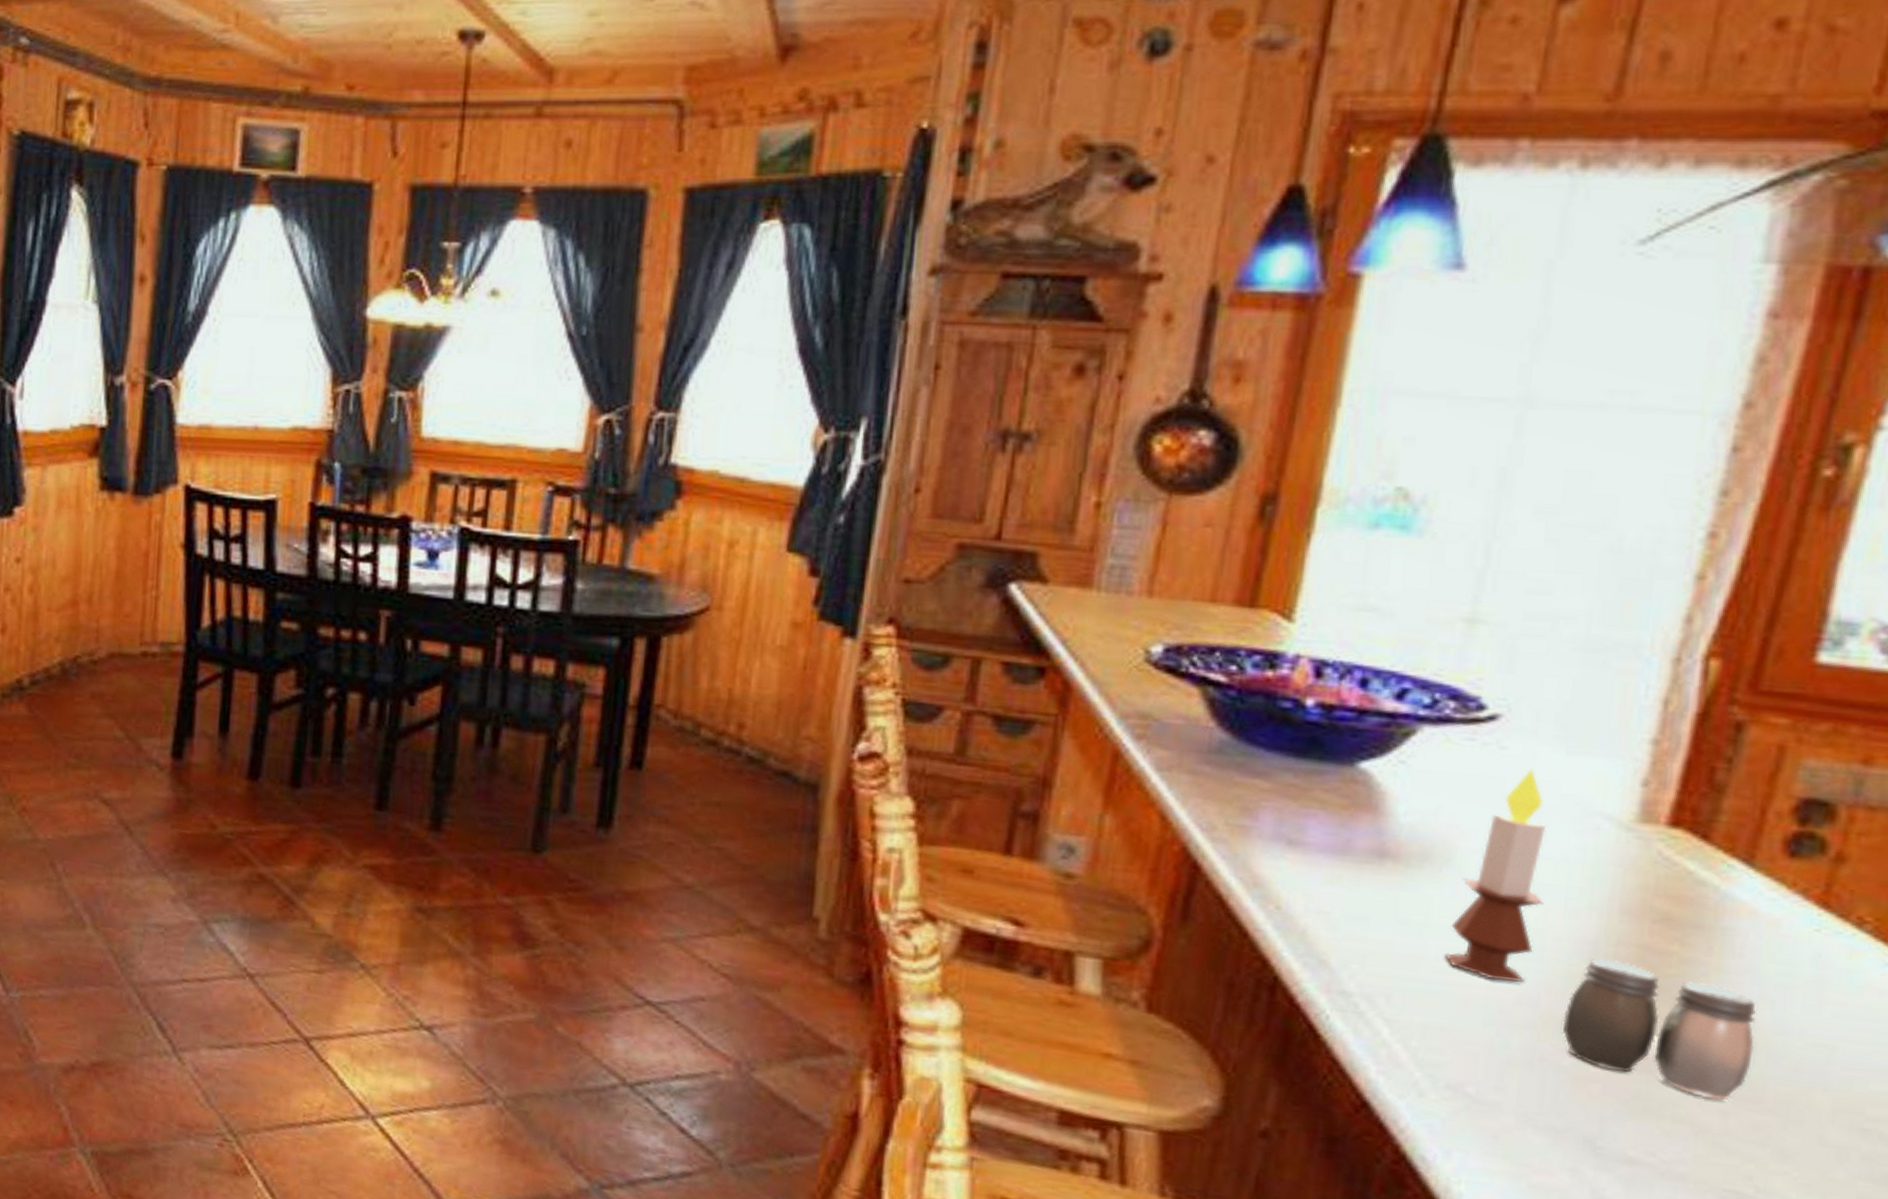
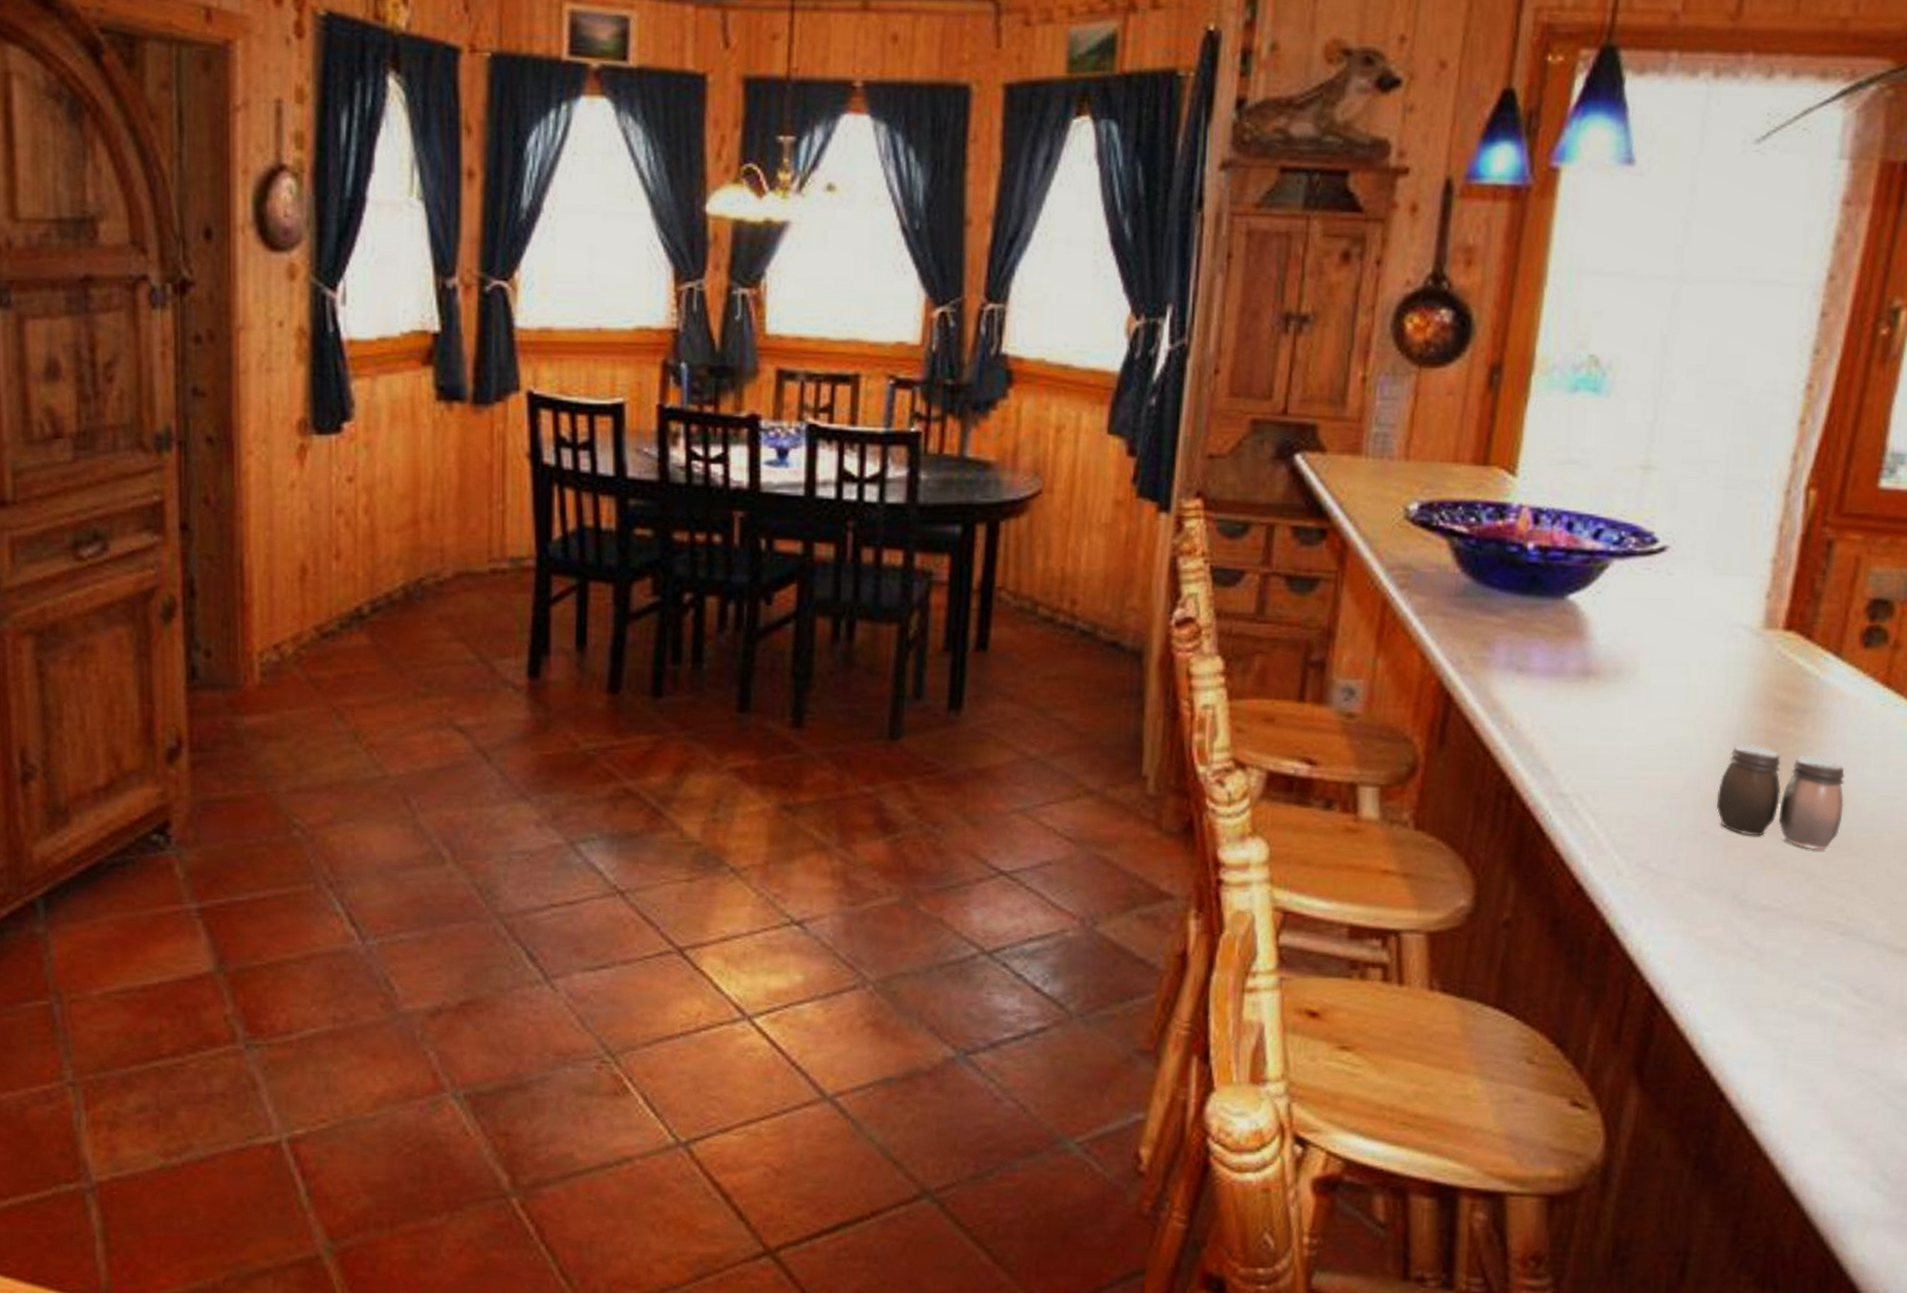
candle: present [1444,769,1545,983] -> none [1633,590,1701,771]

